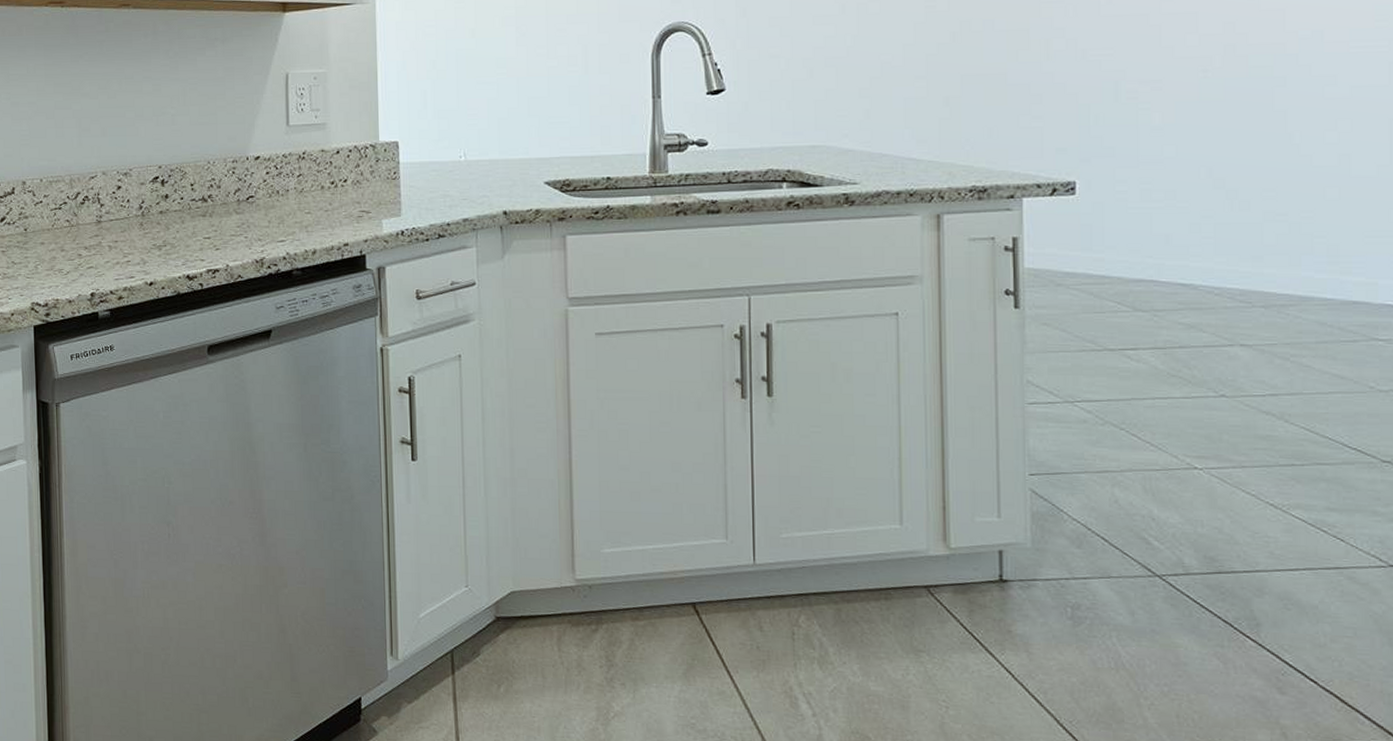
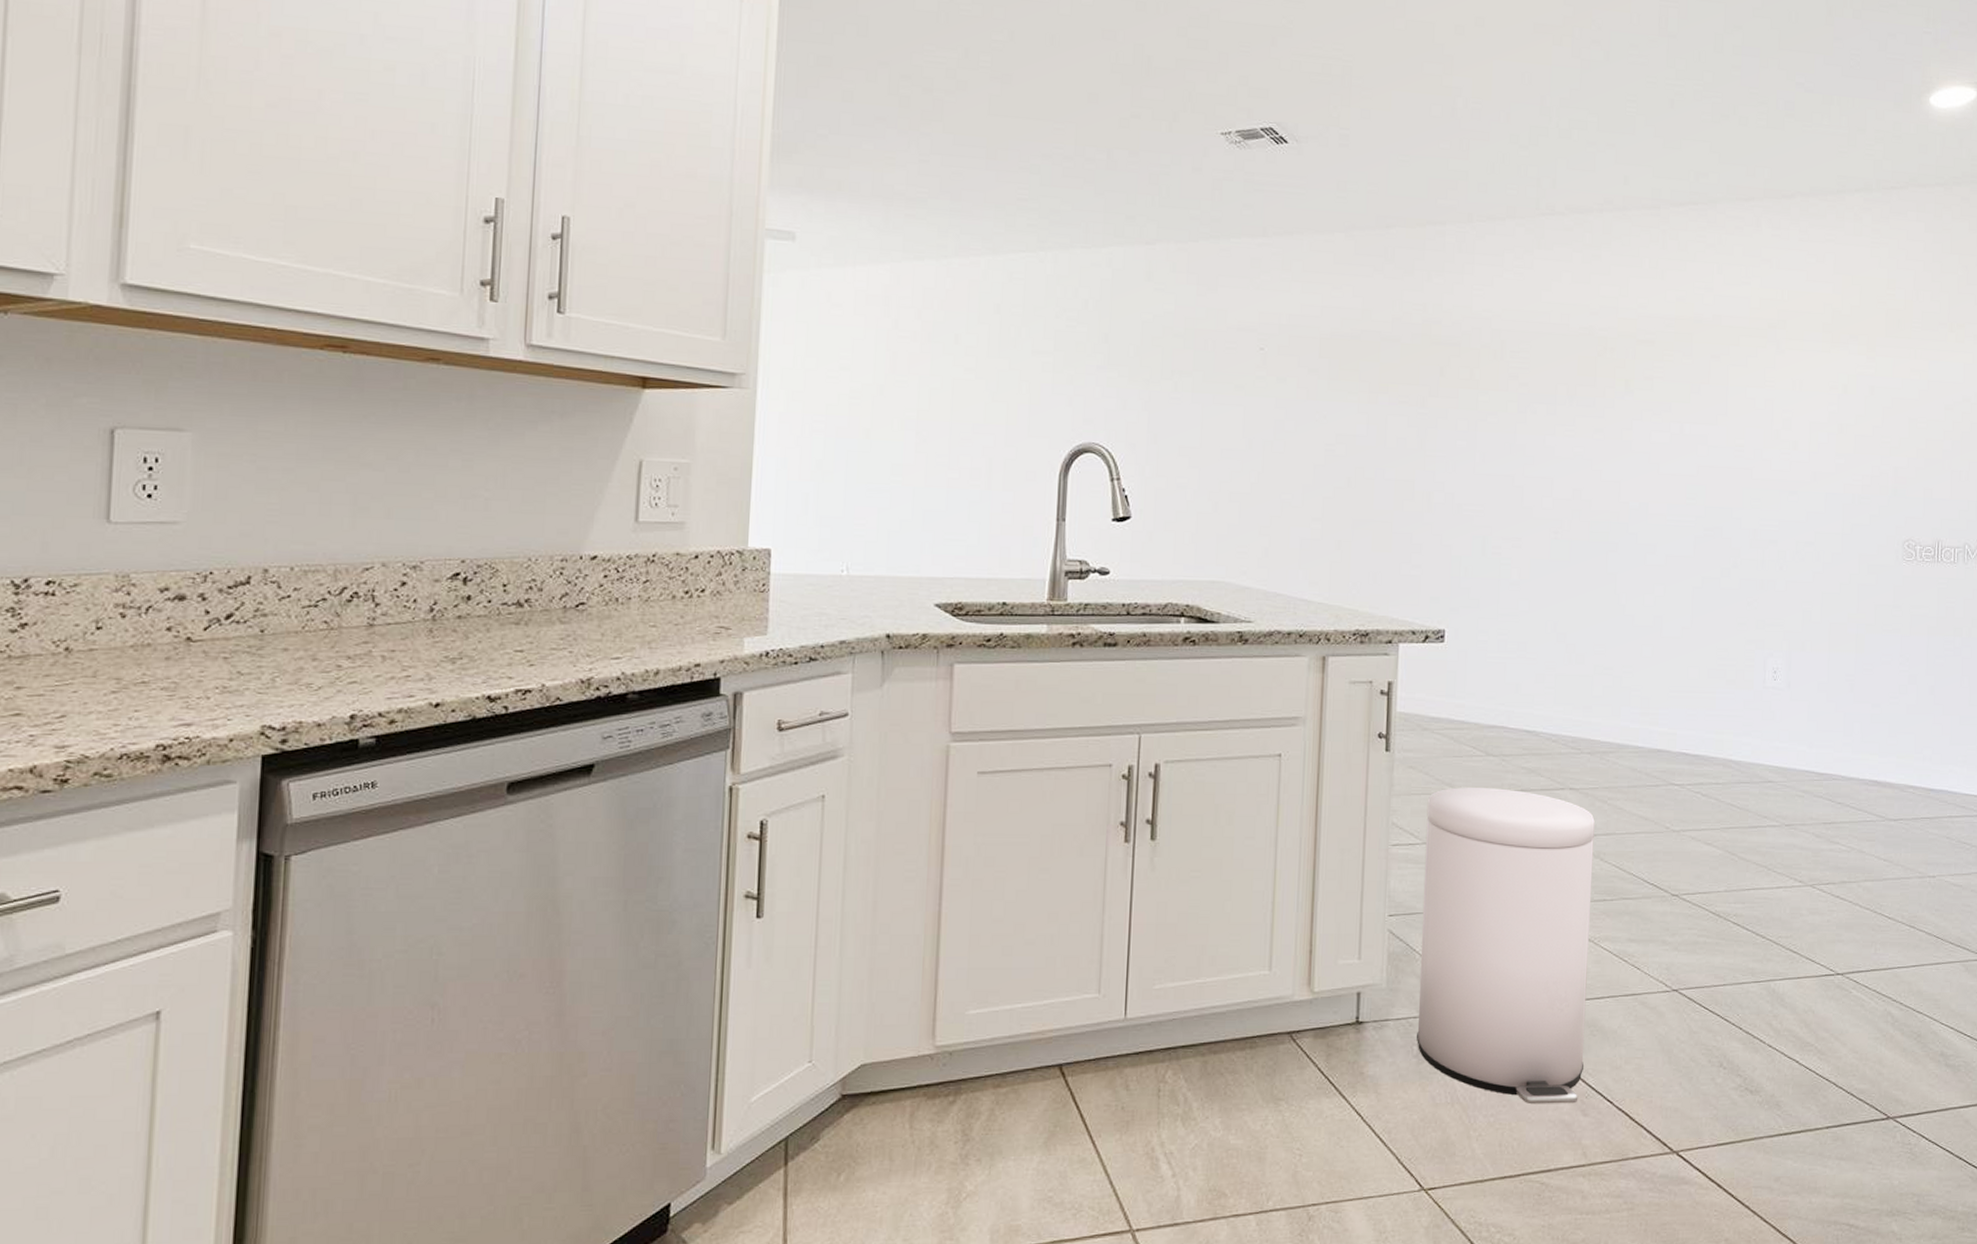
pedal bin: none [1066,343,1277,680] -> present [1417,786,1595,1105]

